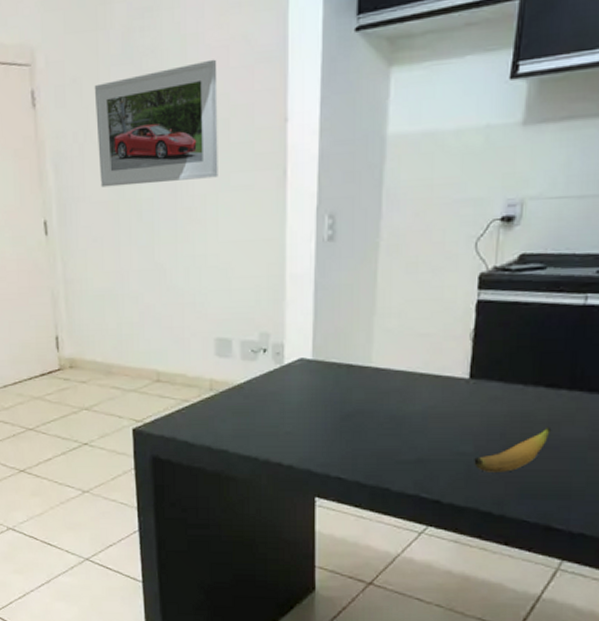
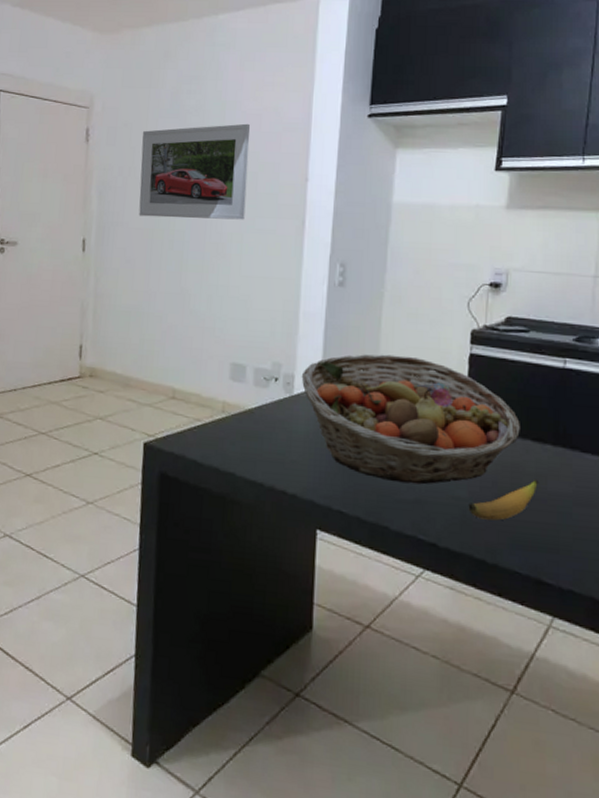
fruit basket: none [291,310,534,444] -> present [301,354,522,485]

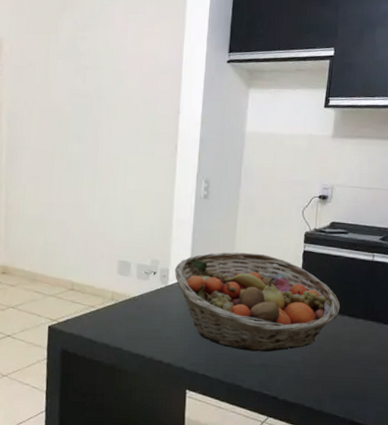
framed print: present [139,123,250,220] -> none [42,65,133,145]
banana: present [468,479,538,521] -> none [301,345,352,378]

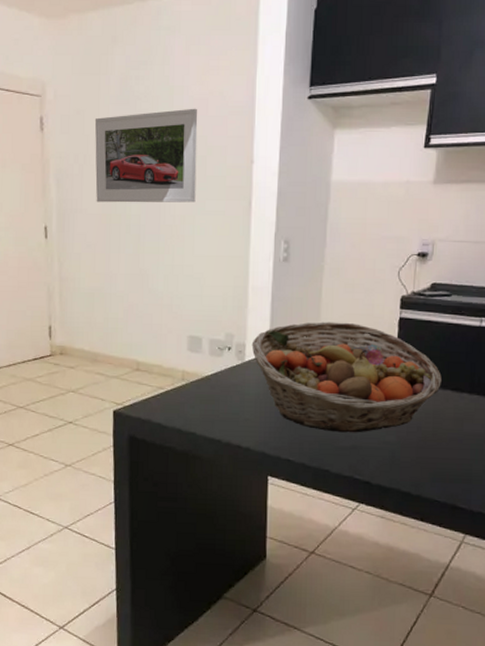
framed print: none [42,65,133,145] -> present [94,108,198,203]

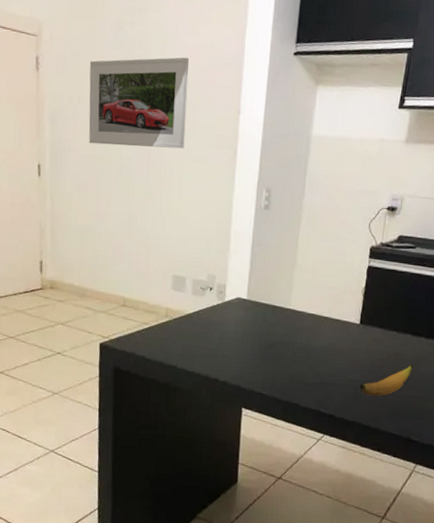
fruit basket: present [251,321,443,433] -> none [232,267,404,371]
banana: none [397,423,456,459] -> present [359,364,413,396]

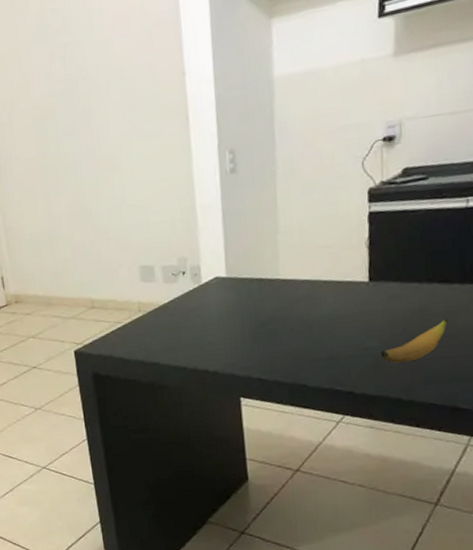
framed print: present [89,57,189,149] -> none [16,29,130,147]

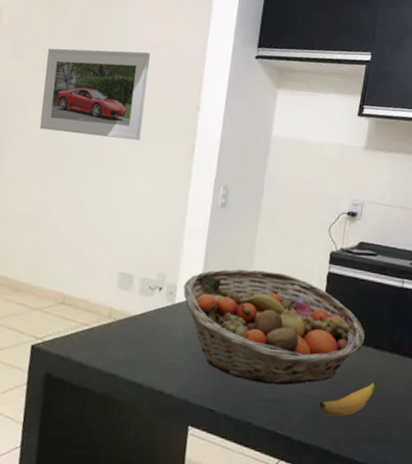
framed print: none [16,29,130,147] -> present [39,48,150,141]
fruit basket: none [206,226,427,345] -> present [183,269,366,386]

